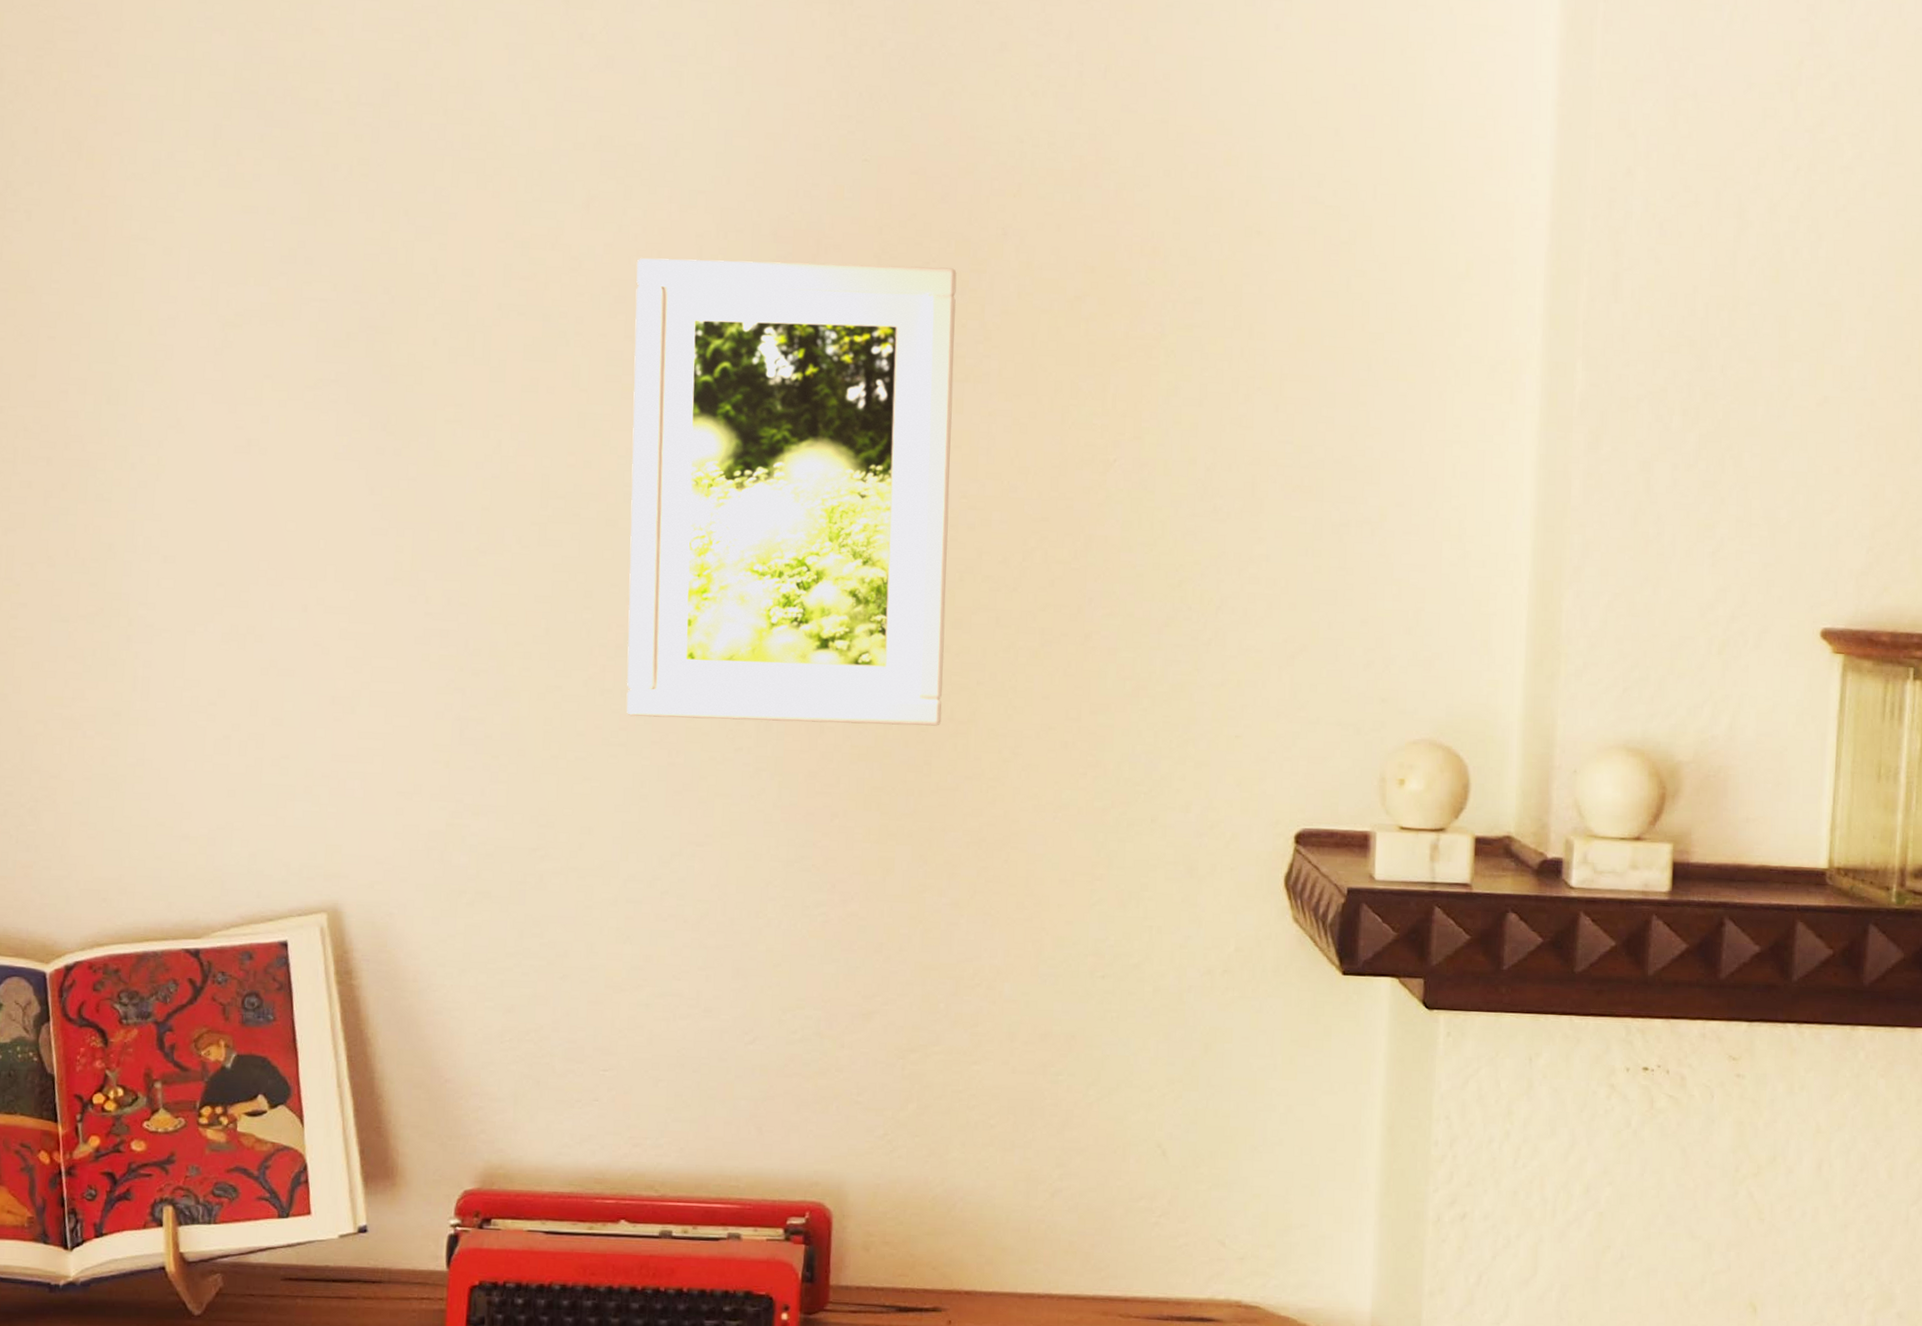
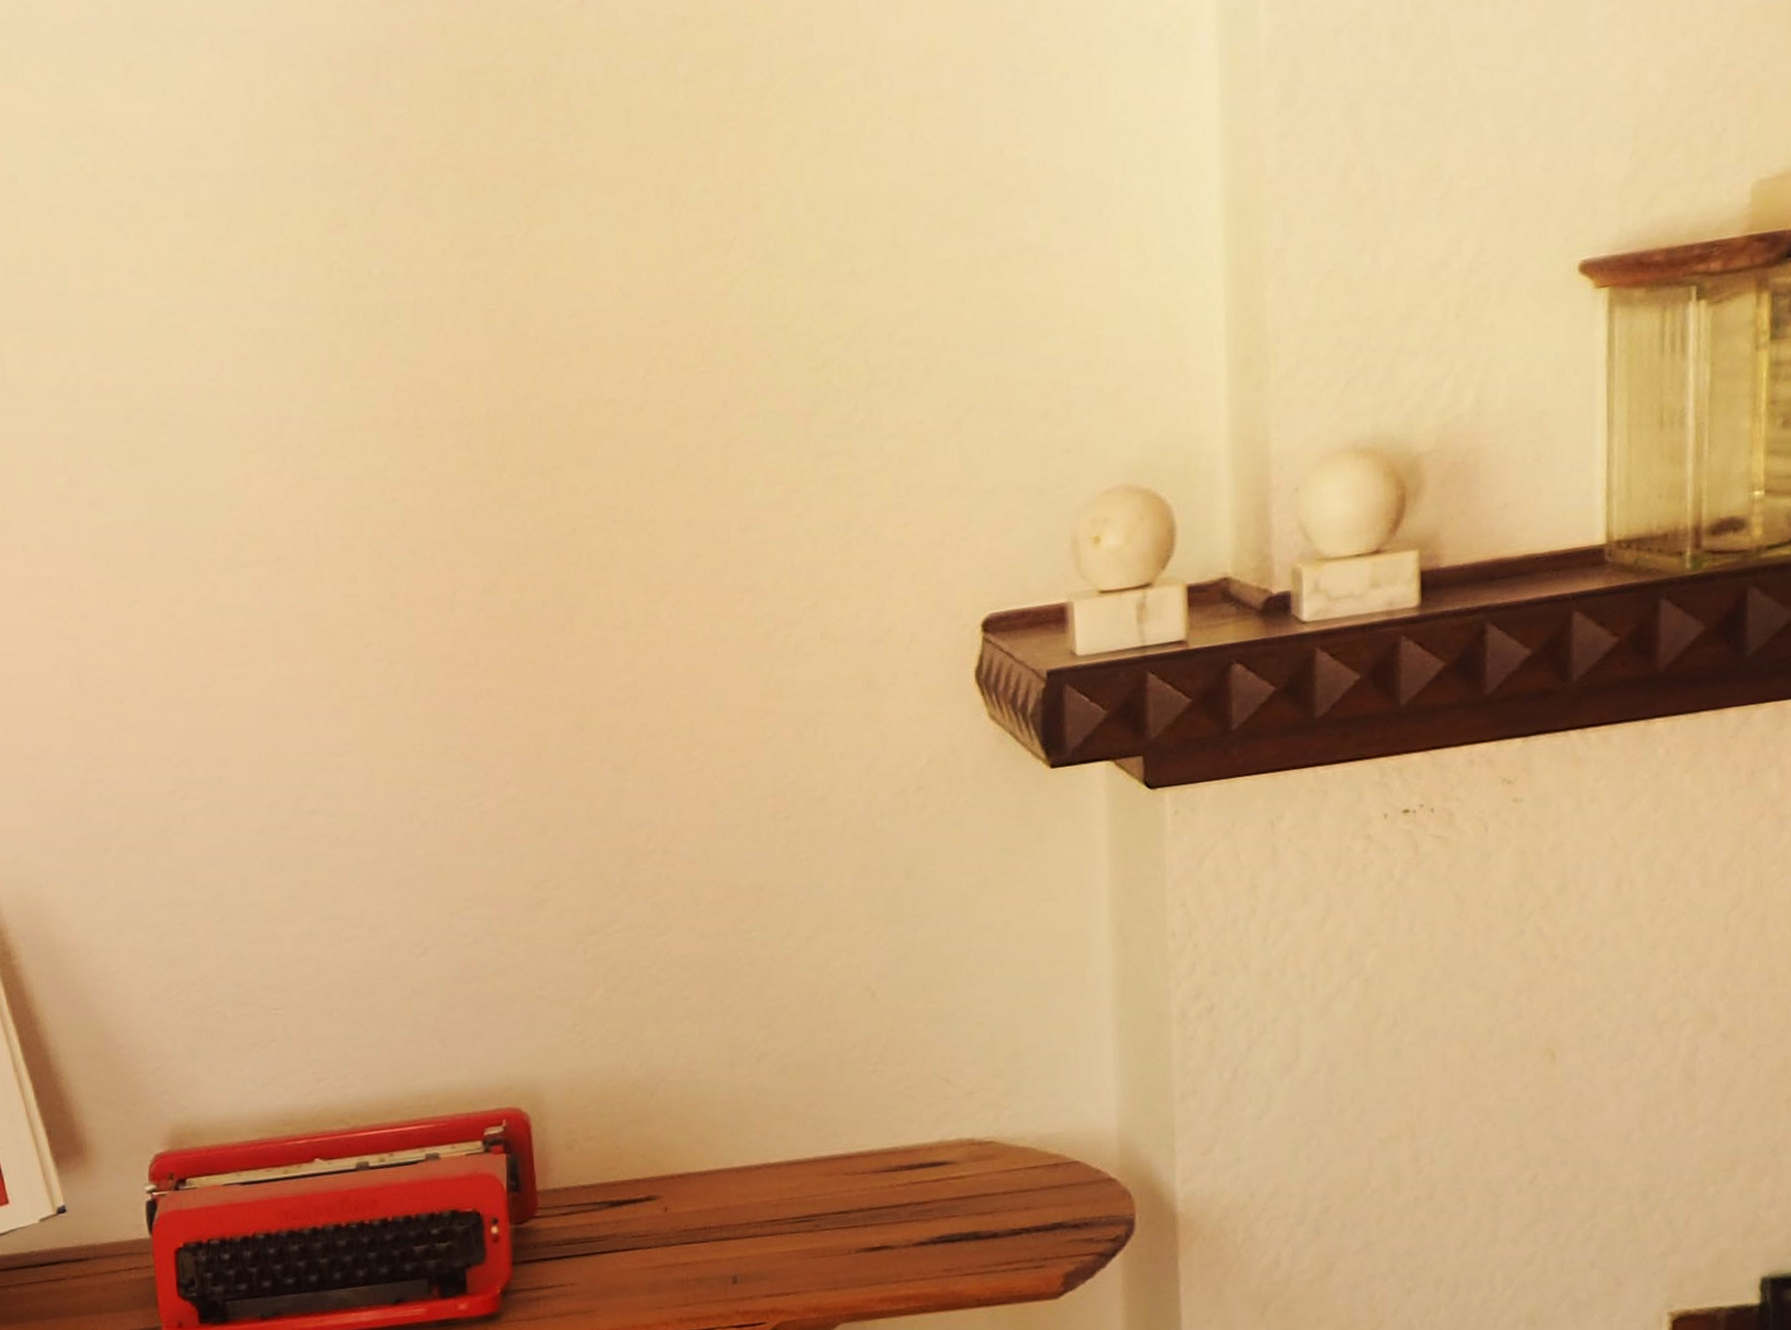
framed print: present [626,258,957,726] -> none [186,55,579,631]

